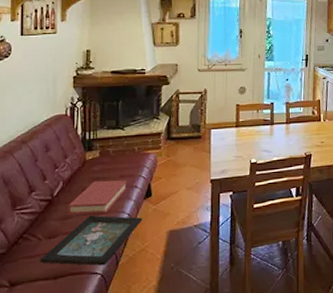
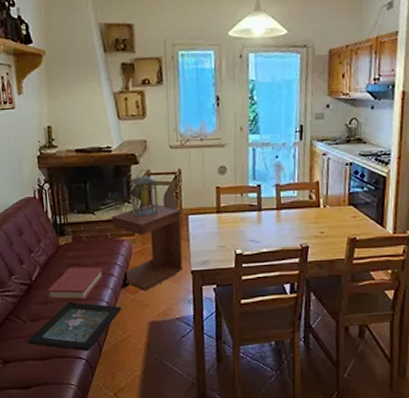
side table: none [139,119,205,202] -> present [111,203,183,292]
lantern: none [160,90,185,132] -> present [130,170,159,217]

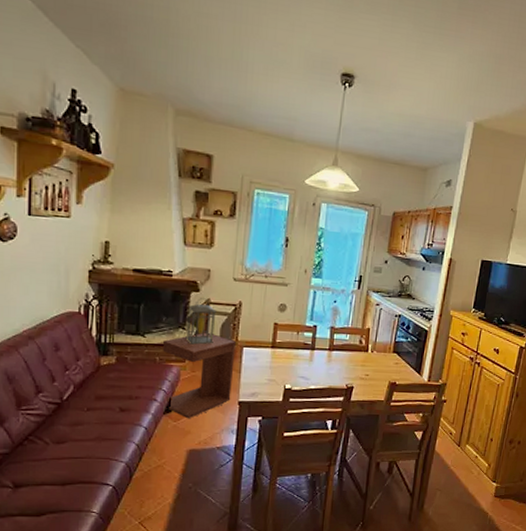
decorative tray: present [26,301,122,351] -> none [46,424,161,478]
hardback book: present [46,267,103,301] -> none [77,388,146,425]

